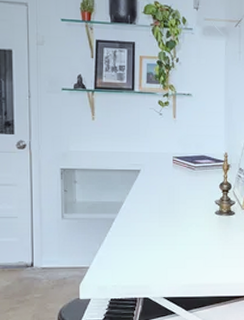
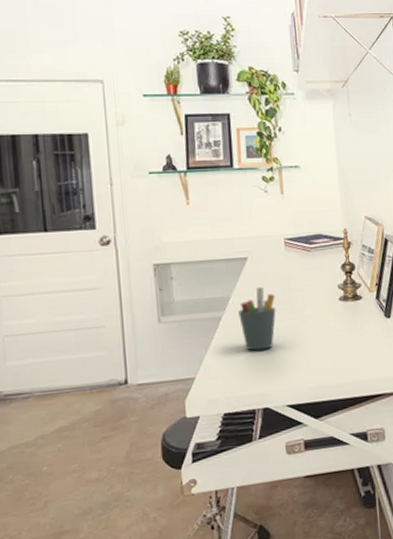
pen holder: none [129,196,161,249] -> present [238,286,276,351]

